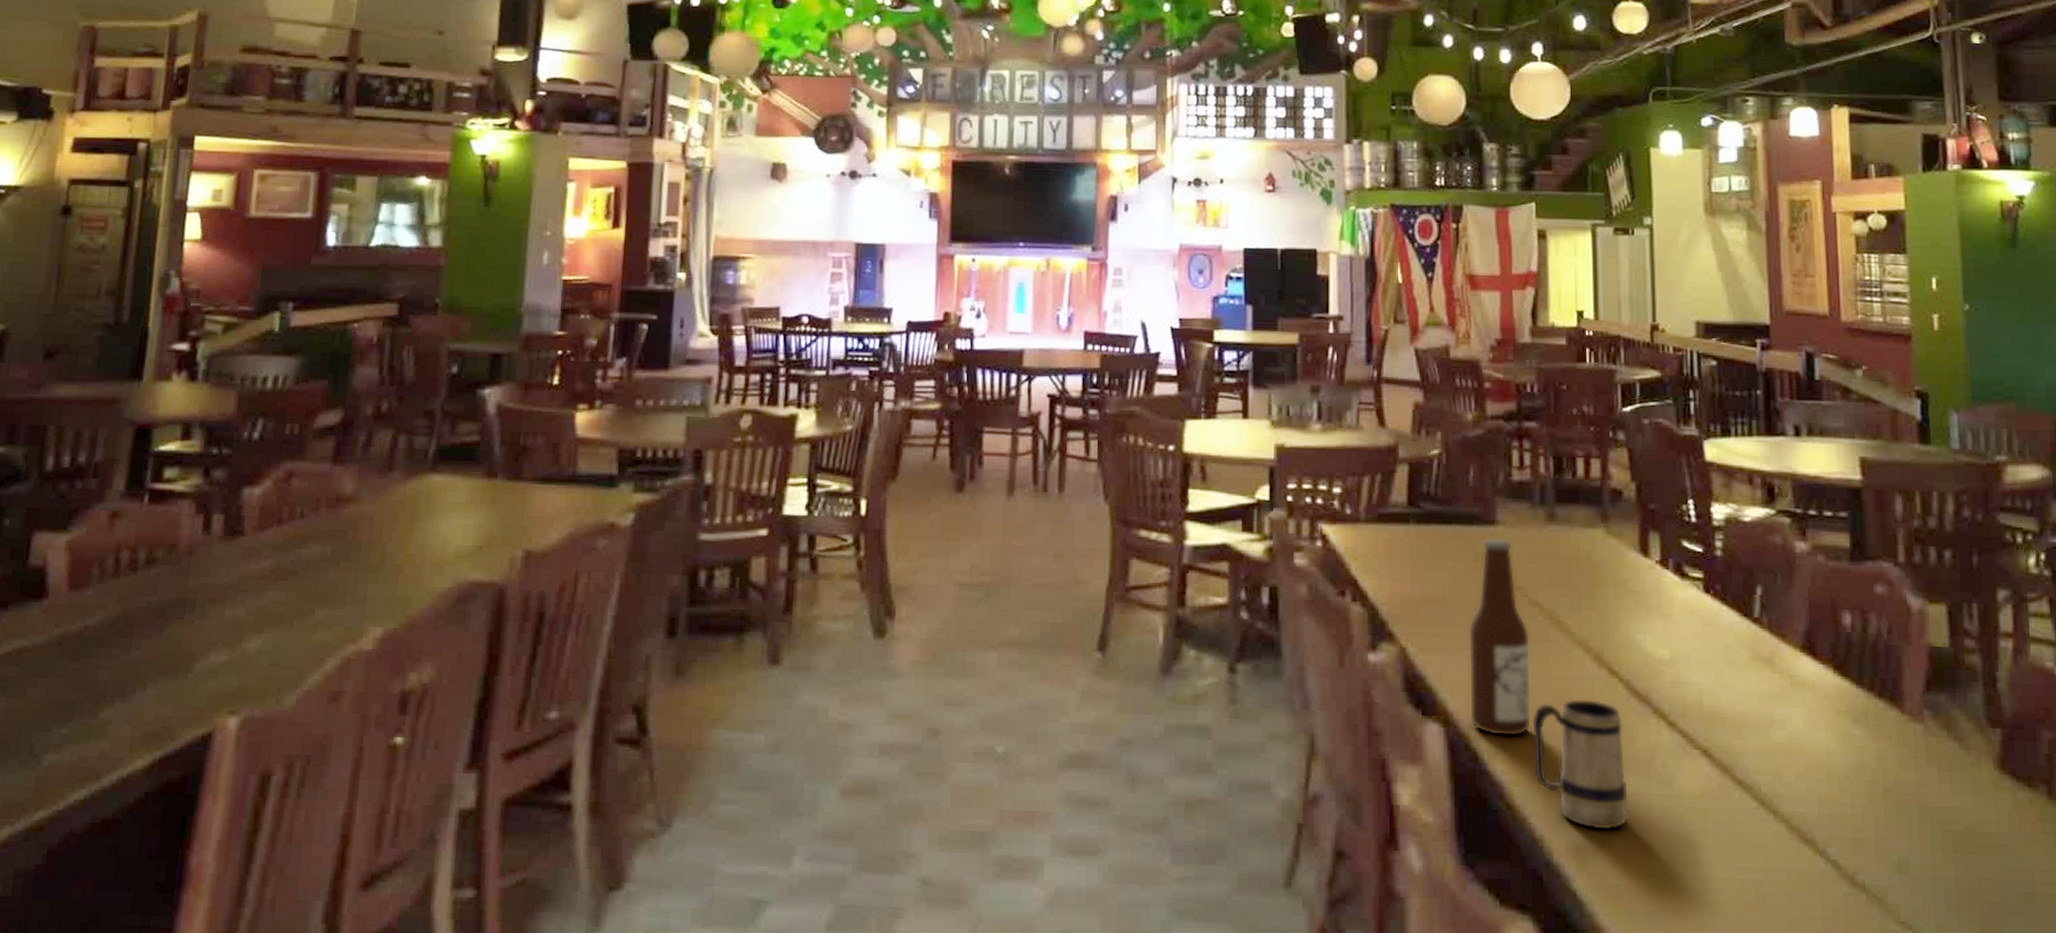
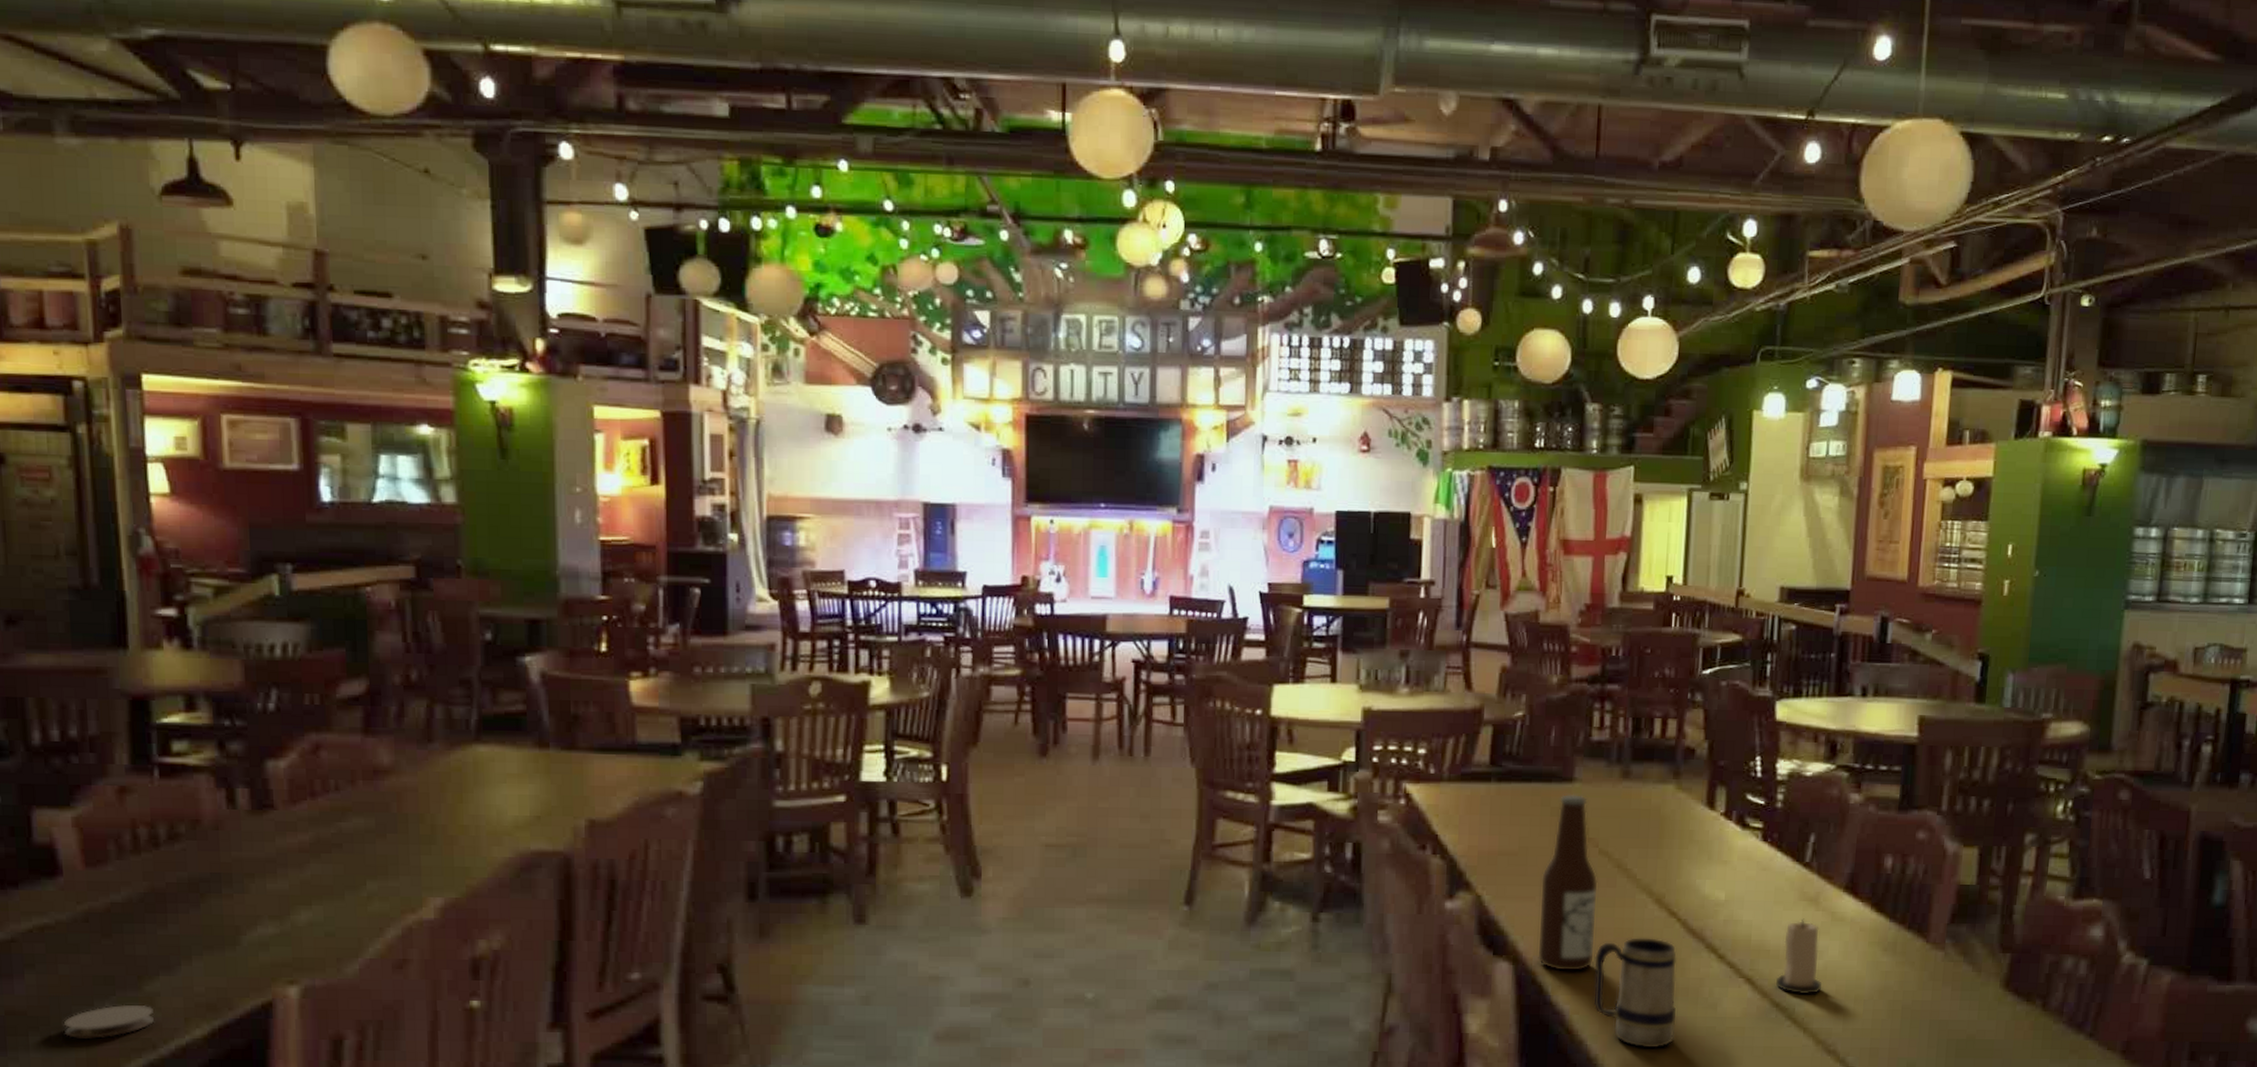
coaster: none [20,731,104,767] -> present [63,1004,154,1039]
candle: none [1735,682,1789,772] -> present [1775,918,1823,995]

